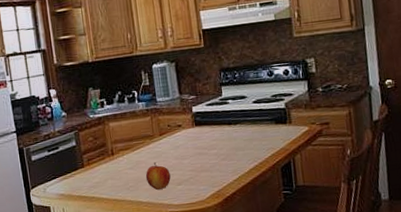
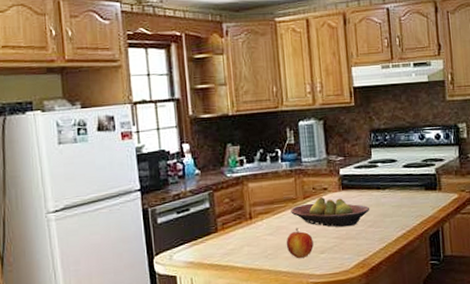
fruit bowl: none [148,132,223,161] -> present [291,196,370,228]

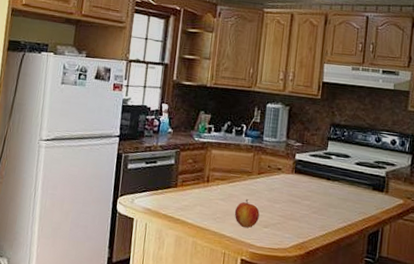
fruit bowl: present [291,196,370,228] -> none [244,175,318,209]

